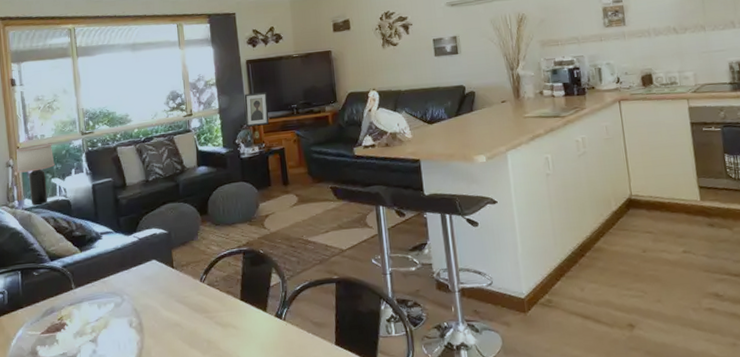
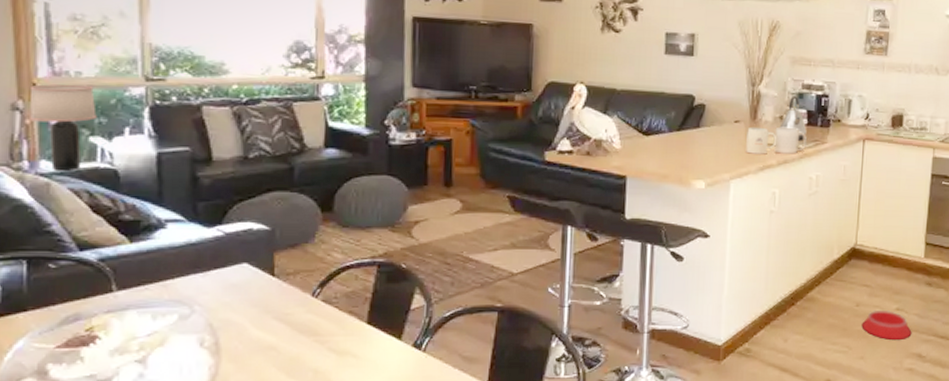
picture frame: present [244,92,269,127] -> none [402,61,438,107]
mug: none [513,103,541,127] -> present [746,126,777,154]
mug: none [537,100,568,124] -> present [774,126,807,154]
kettle: none [541,71,566,110] -> present [779,94,807,141]
pet bowl: none [652,254,704,282] -> present [861,309,912,340]

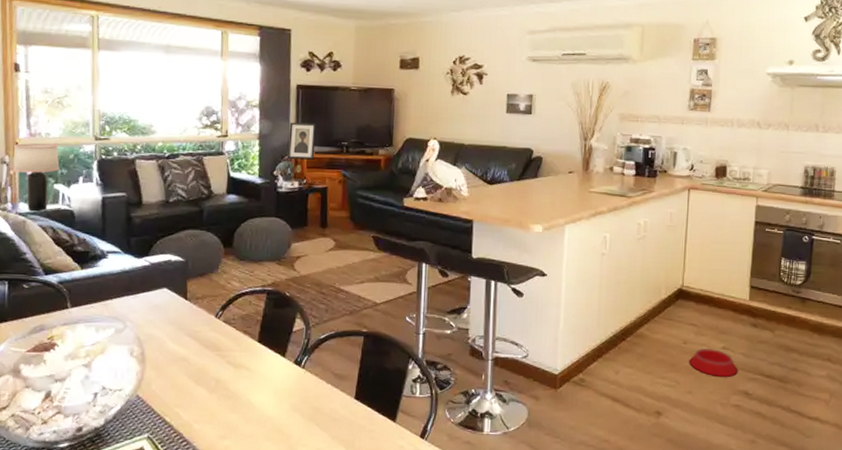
picture frame: none [402,61,438,107] -> present [288,122,316,160]
mug: present [746,126,777,154] -> none [579,177,608,202]
mug: present [774,126,807,154] -> none [604,177,635,202]
kettle: present [779,94,807,141] -> none [610,148,635,190]

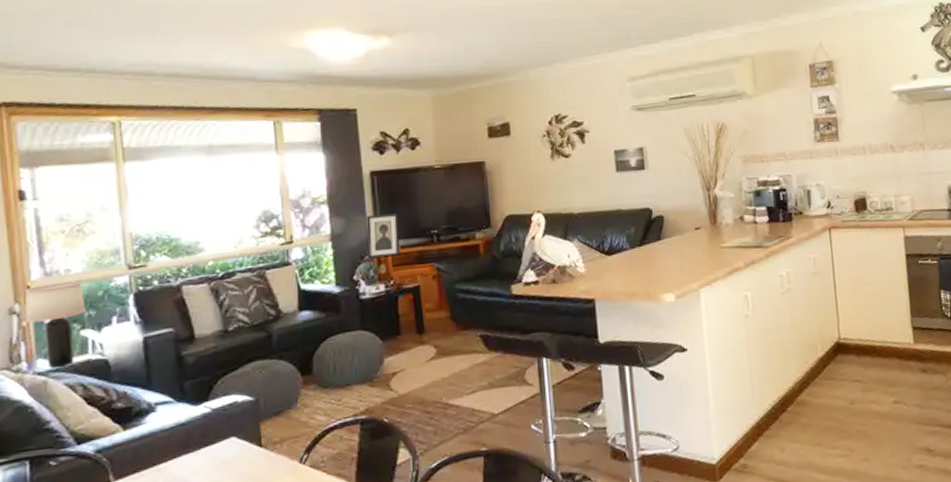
pet bowl: present [689,347,738,377] -> none [860,405,915,437]

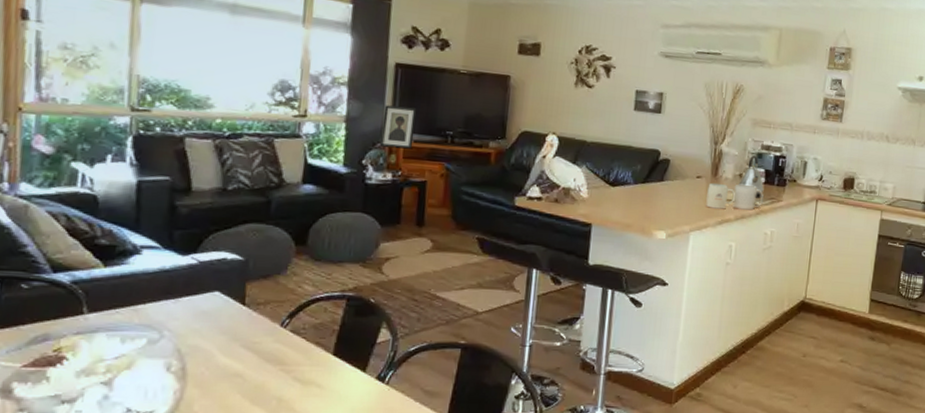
table lamp: present [24,280,86,369] -> none [11,109,80,195]
mug: none [709,231,741,260] -> present [706,182,736,209]
mug: none [736,226,771,255] -> present [732,184,764,211]
kettle: none [741,193,770,239] -> present [738,154,764,198]

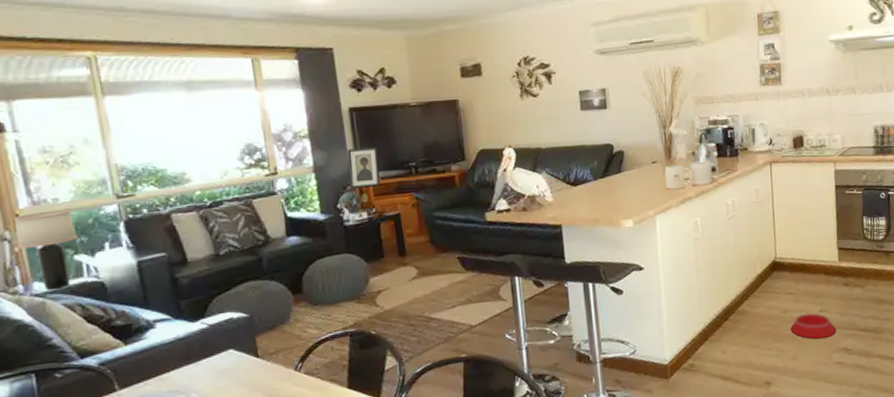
table lamp: none [11,109,80,195] -> present [13,209,78,291]
pet bowl: none [807,360,854,390] -> present [790,313,837,339]

